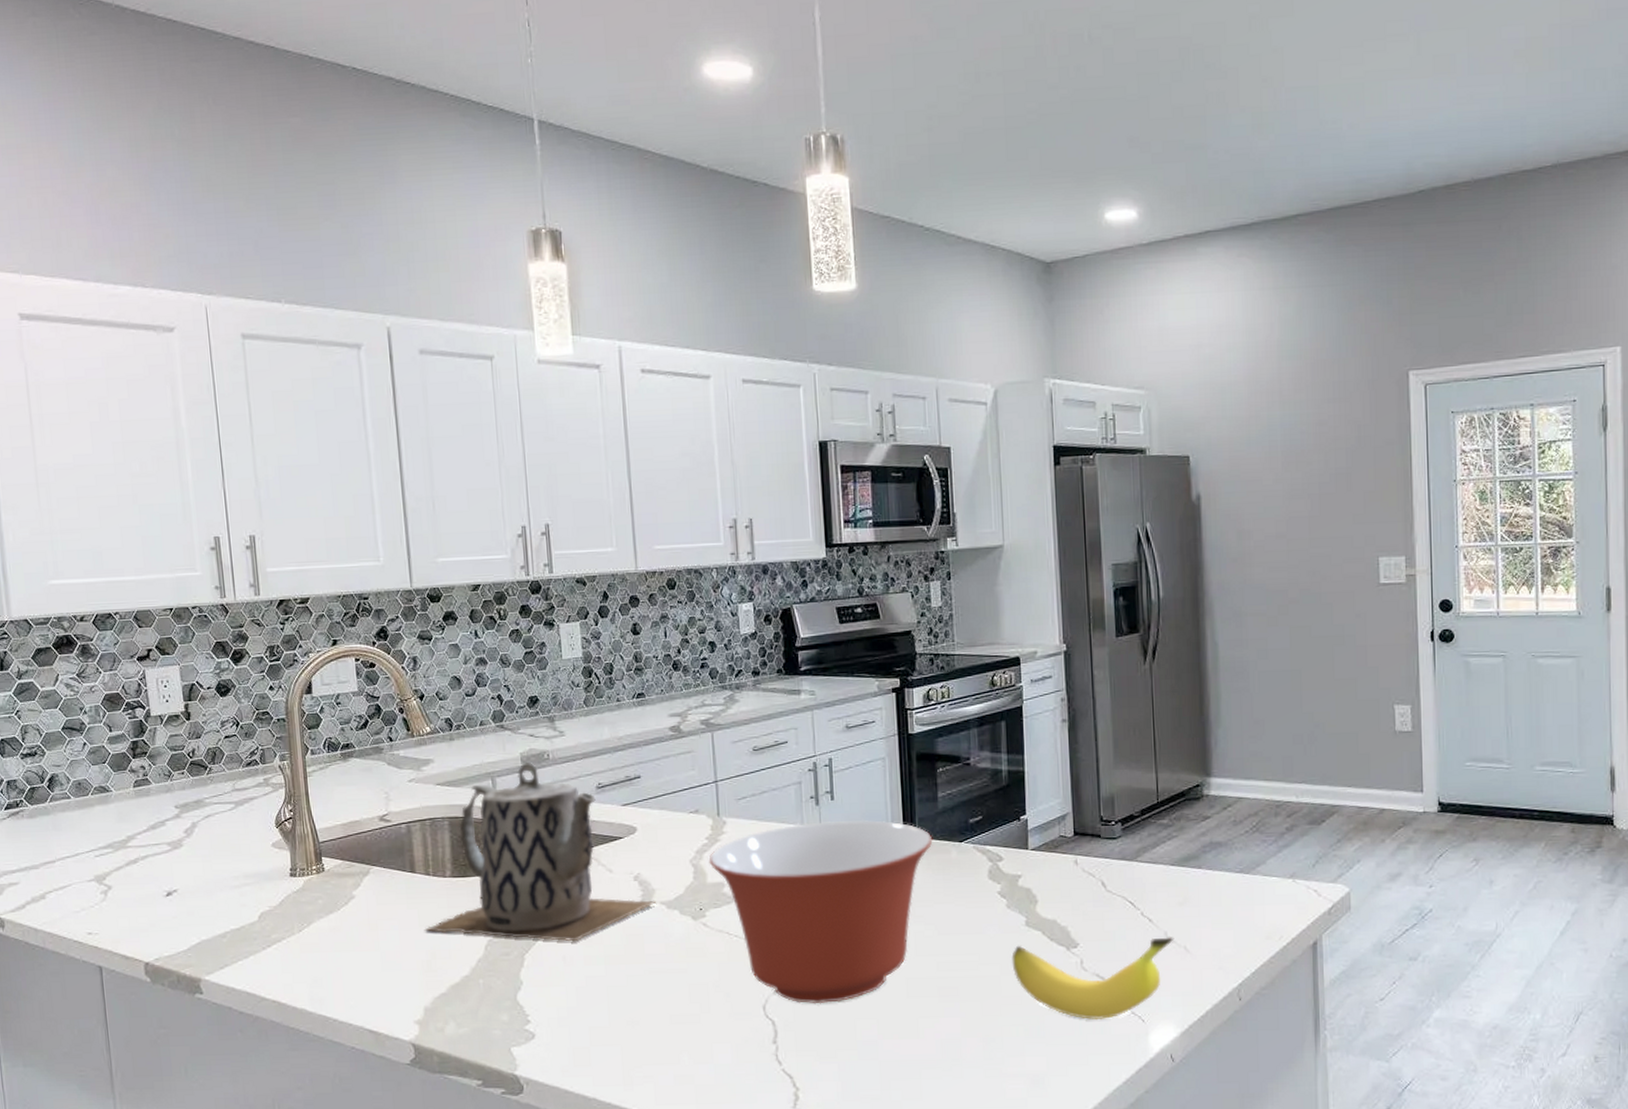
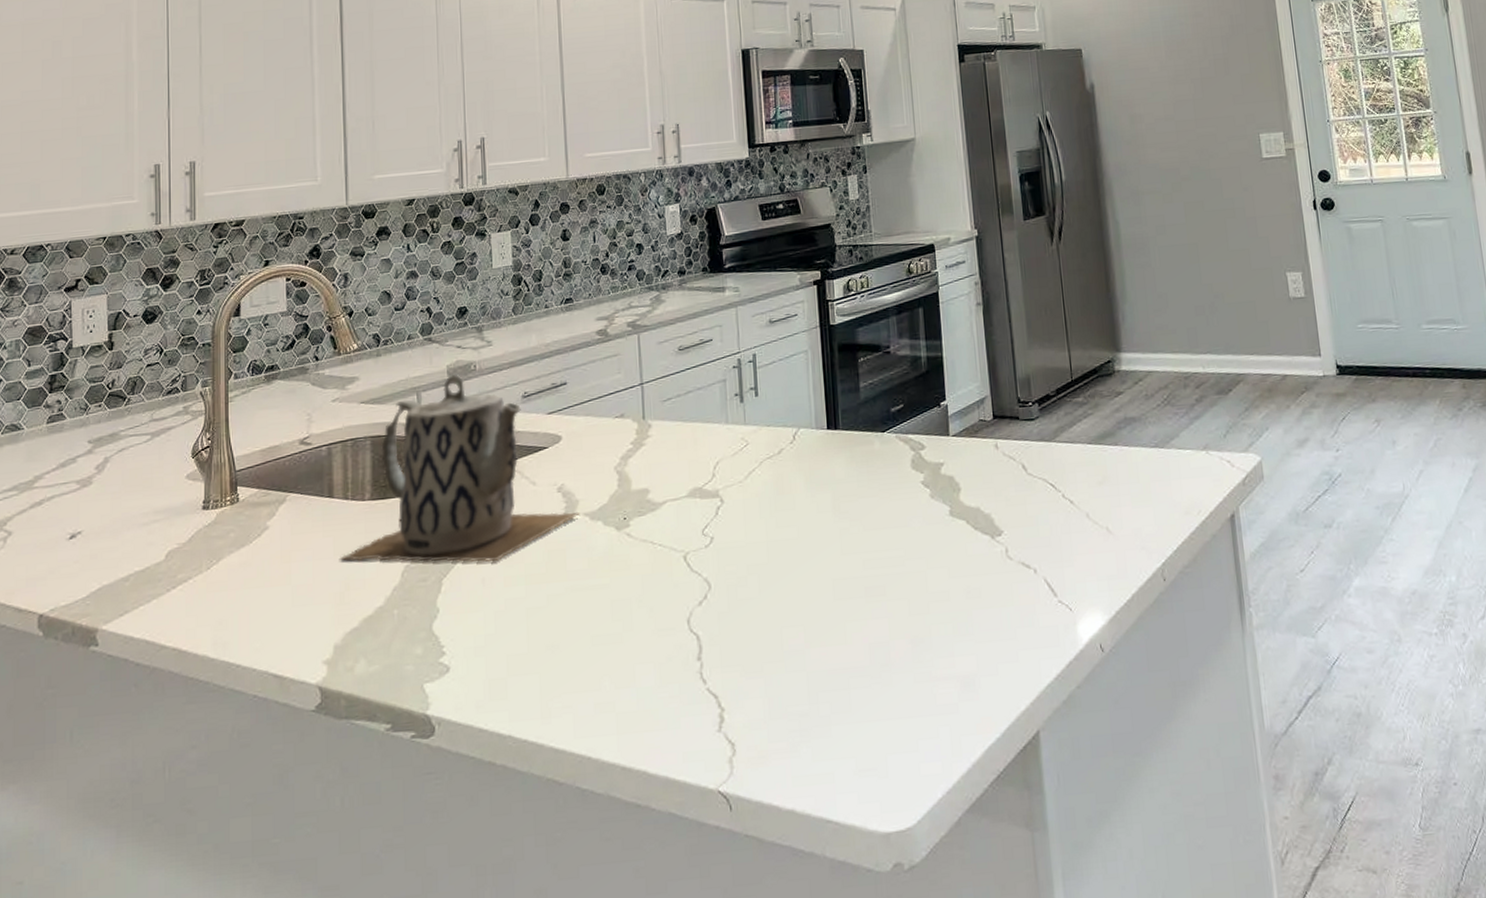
mixing bowl: present [709,819,933,1004] -> none [633,414,856,614]
banana: present [1011,937,1174,1019] -> none [937,518,1096,612]

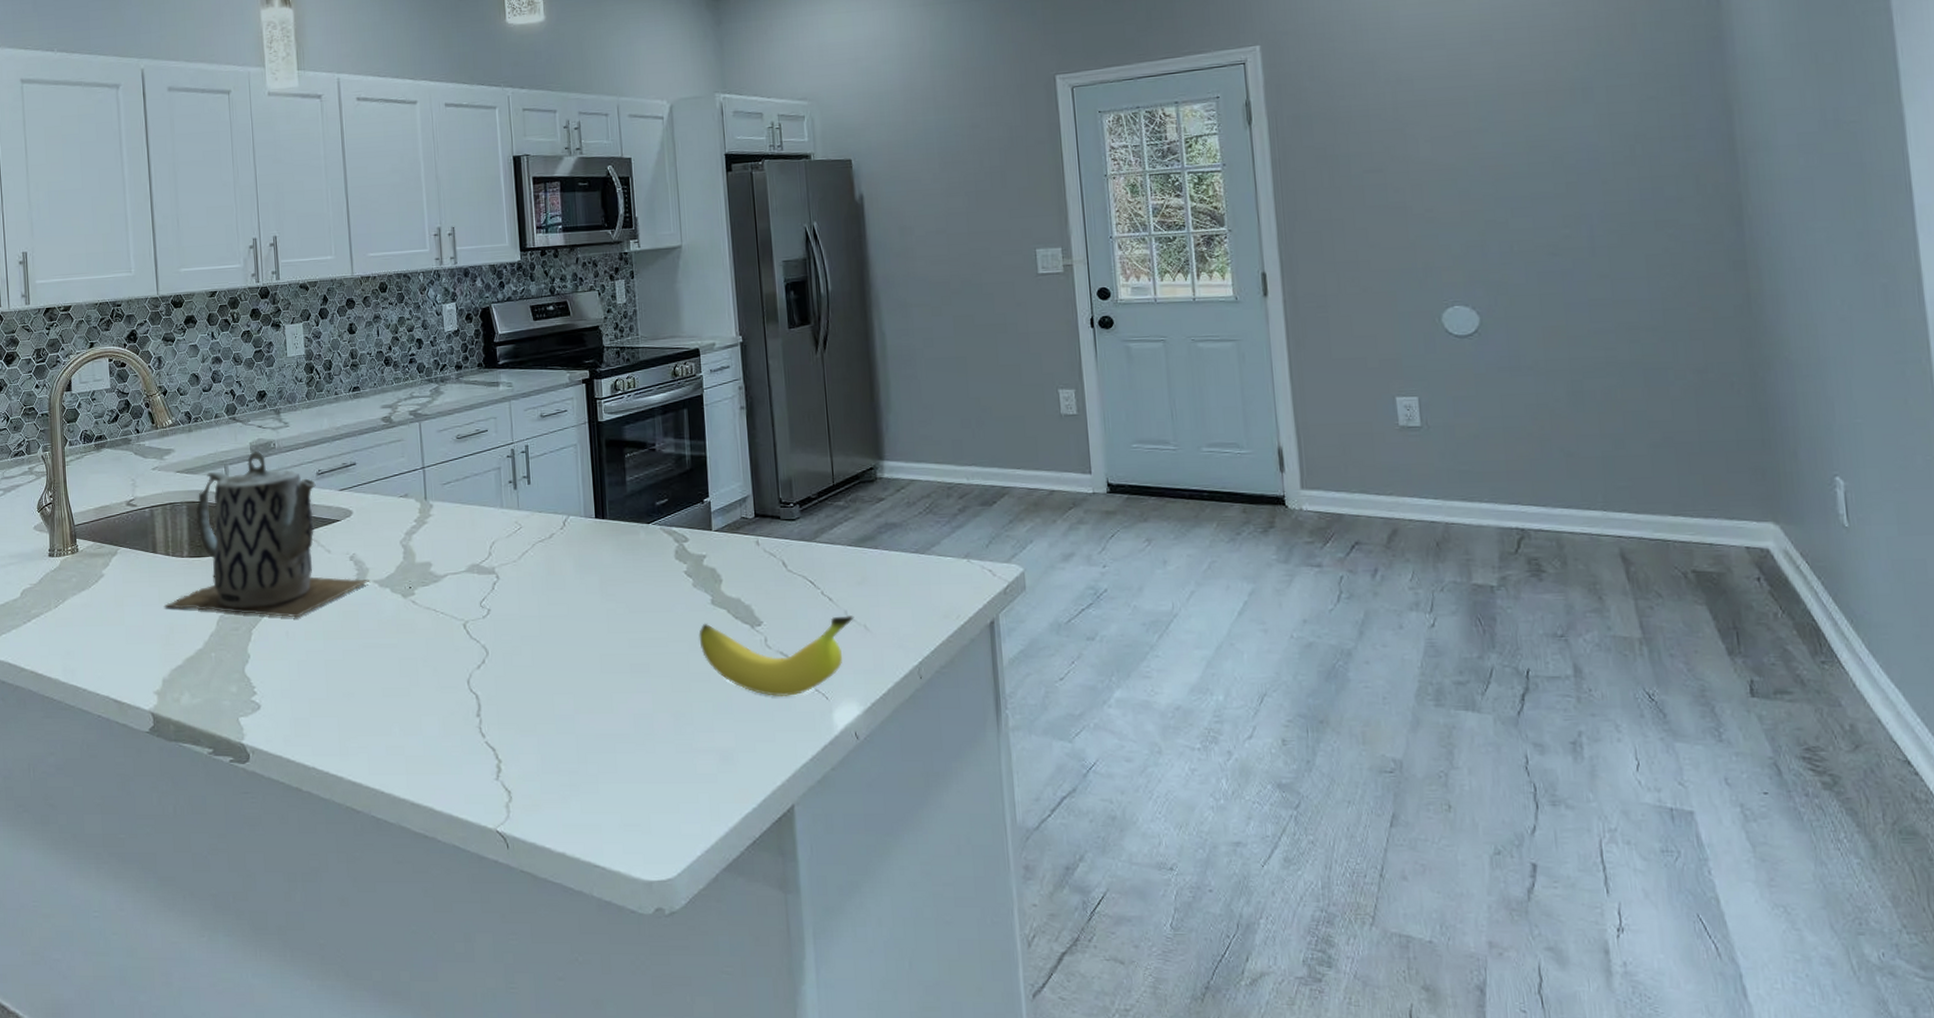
banana: none [937,518,1096,612] -> present [698,615,854,696]

